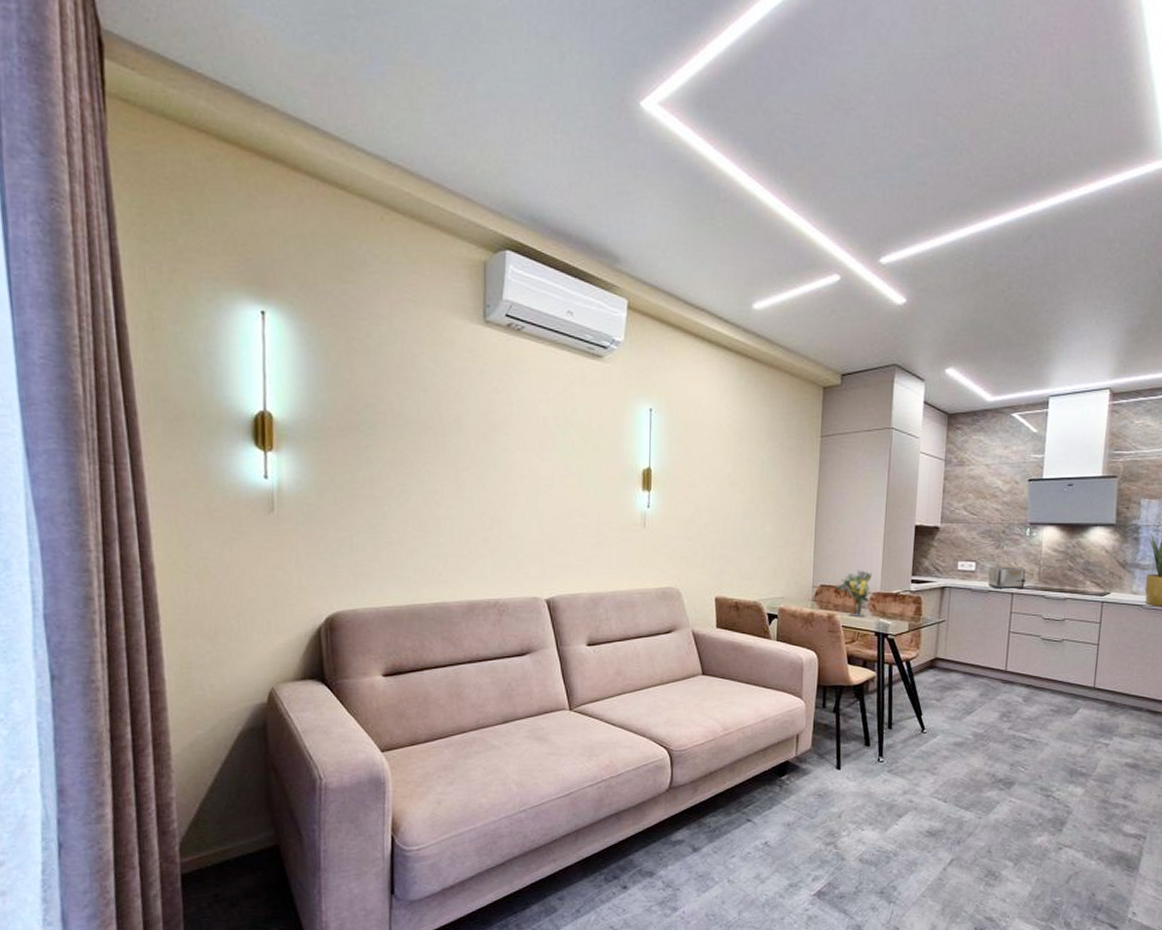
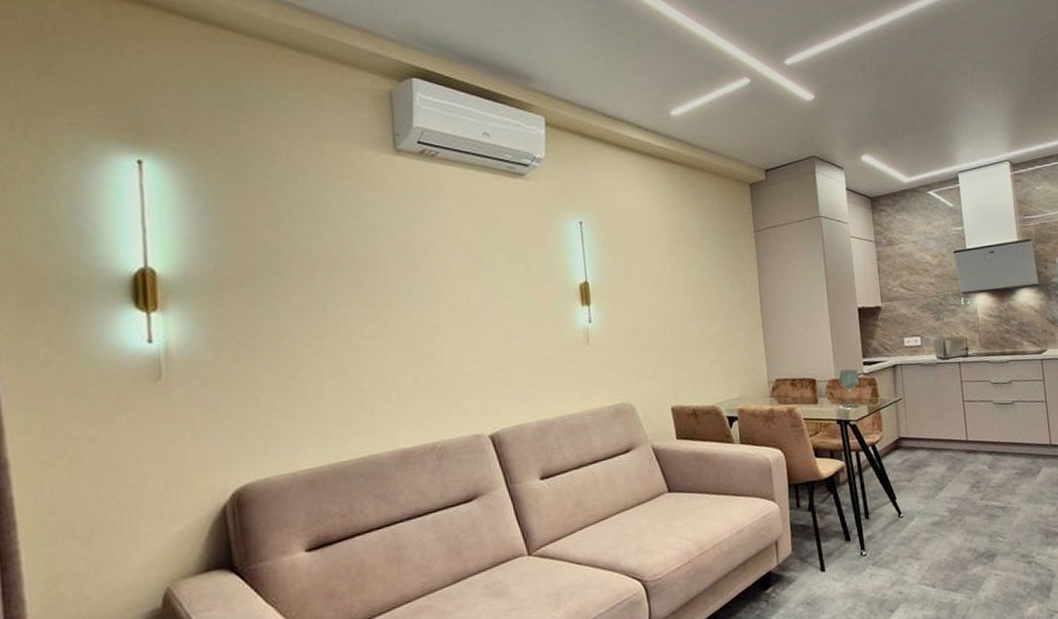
bouquet: present [836,570,872,618] -> none [791,358,826,408]
wine glass: none [883,585,905,622] -> present [838,369,860,408]

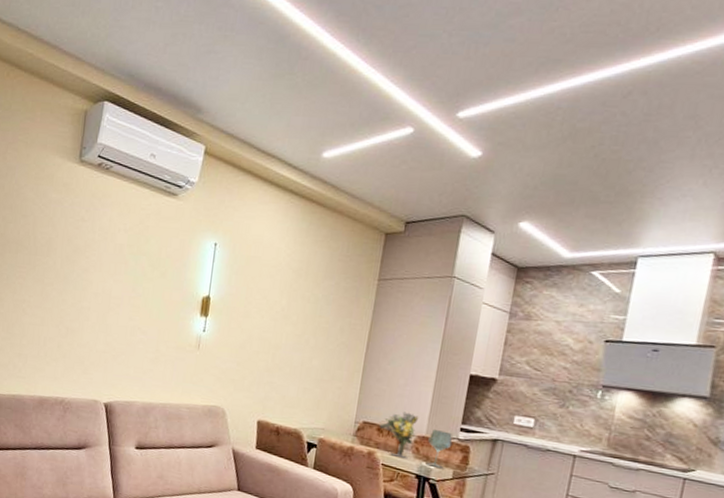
bouquet: none [791,358,826,408] -> present [379,411,419,459]
toaster: present [933,336,970,361] -> none [547,425,593,453]

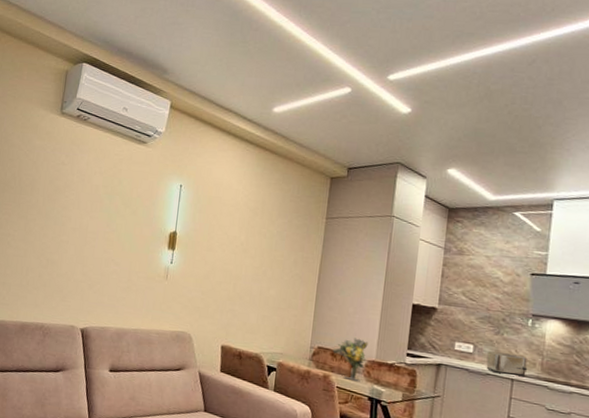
wine glass: present [426,430,453,468] -> none [377,355,400,391]
toaster: none [547,425,593,453] -> present [486,351,528,377]

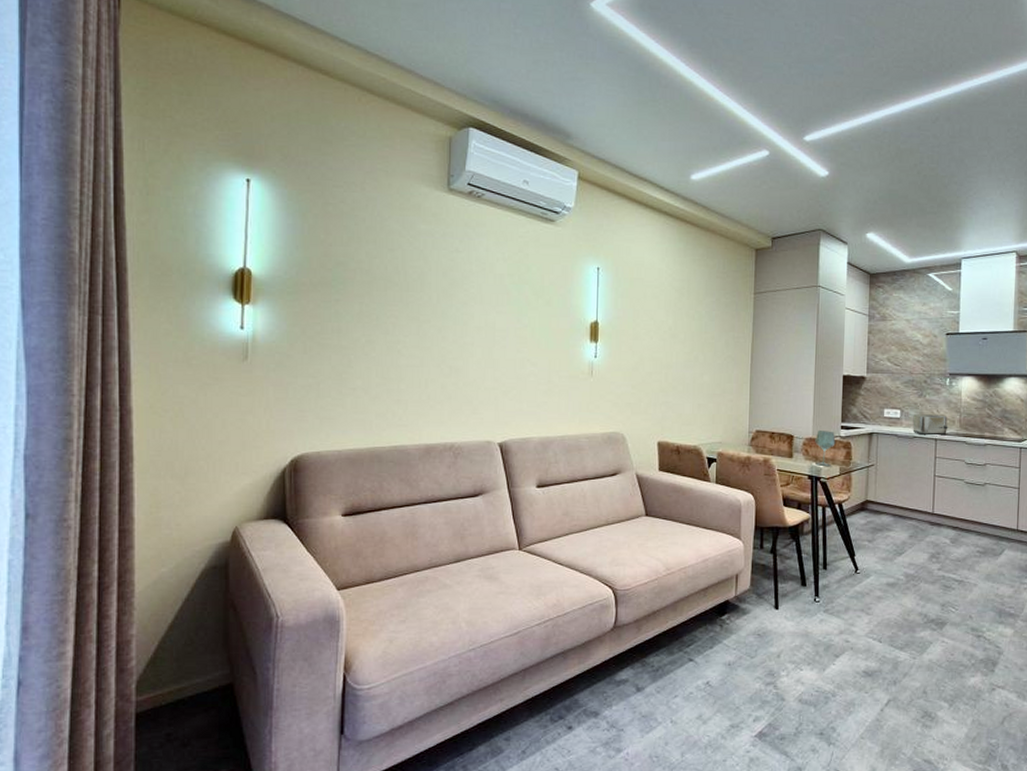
bouquet: present [332,337,369,382] -> none [771,416,805,462]
wine glass: none [377,355,400,391] -> present [815,431,836,466]

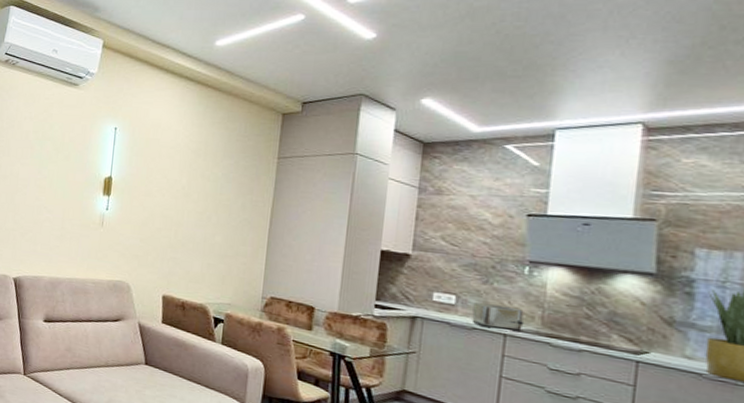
wine glass: present [815,431,836,466] -> none [340,306,367,346]

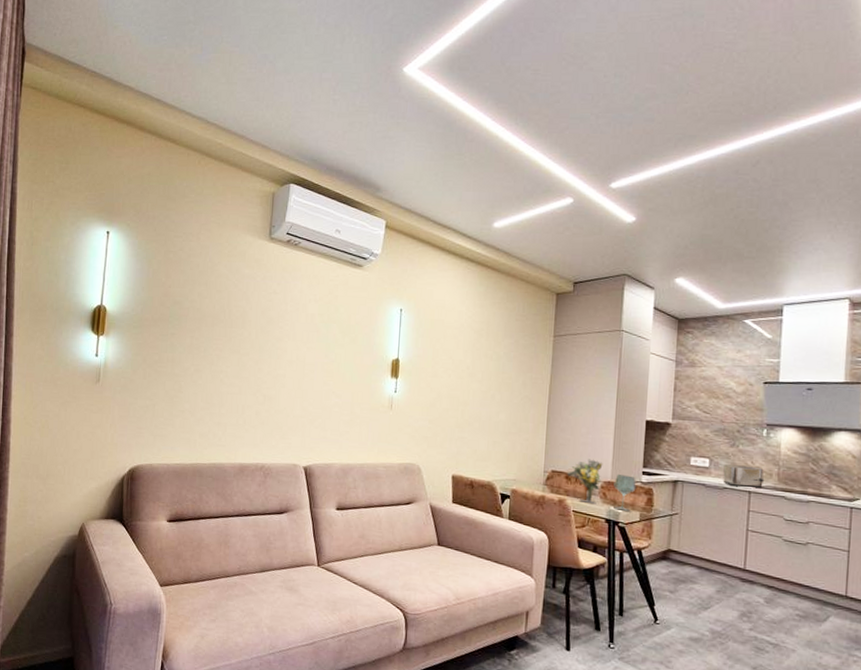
bouquet: none [287,287,329,336] -> present [567,459,603,505]
wine glass: none [340,306,367,346] -> present [614,475,637,511]

